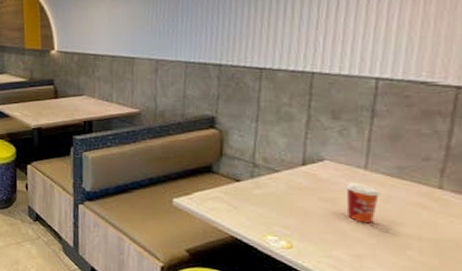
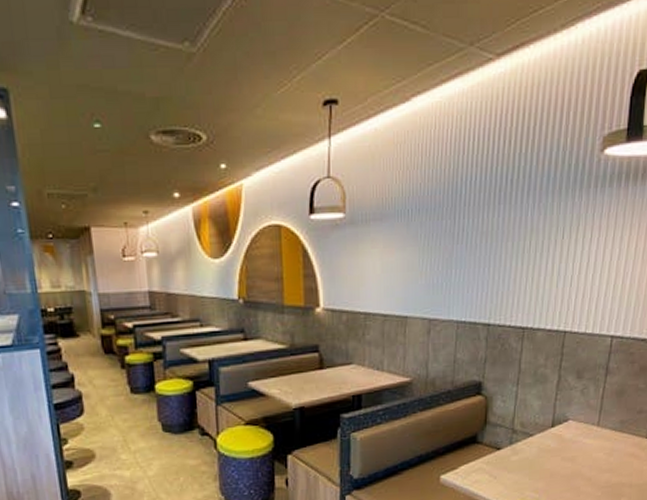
paper cup: present [345,182,381,224] -> none [583,439,607,478]

